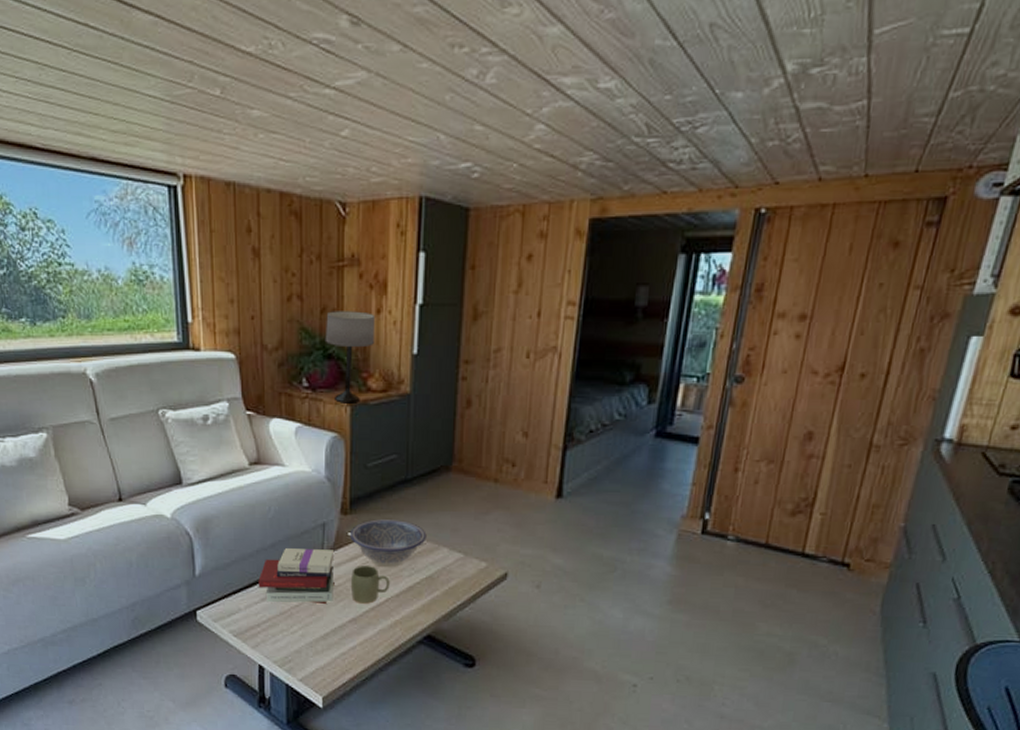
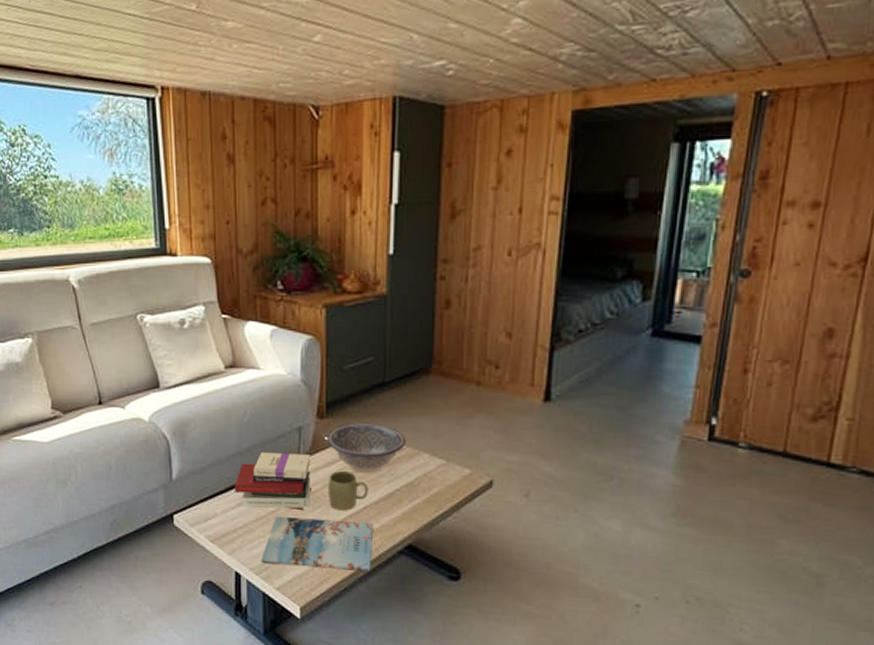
magazine: none [284,610,393,661] -> present [261,516,373,572]
table lamp: present [324,311,376,404] -> none [299,213,350,306]

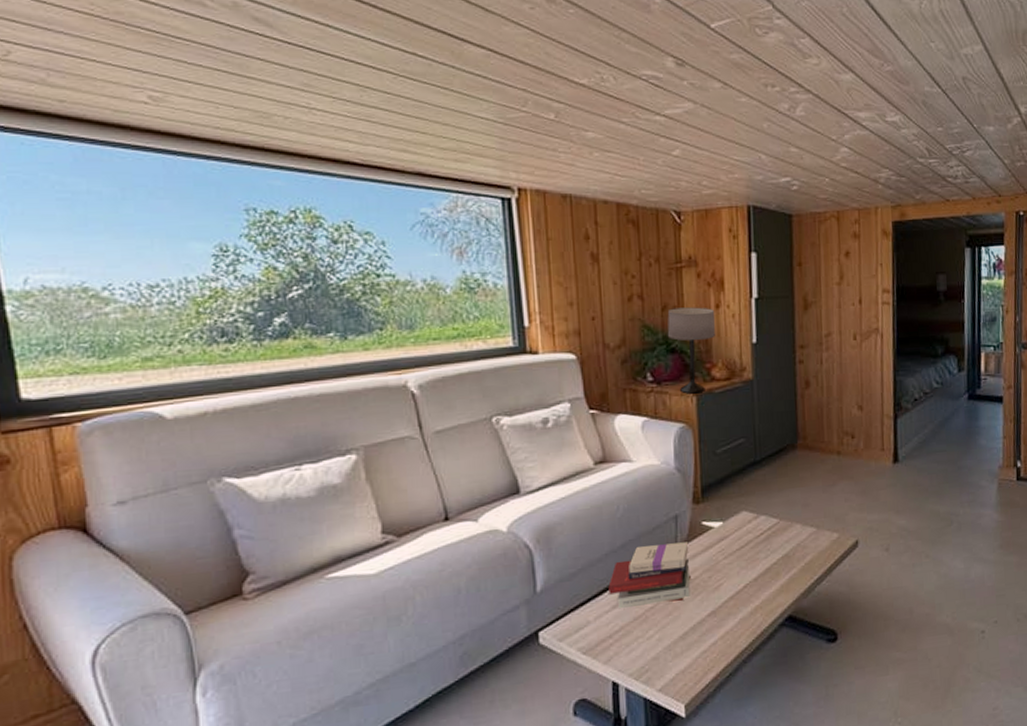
magazine: present [261,516,373,572] -> none [640,601,754,665]
table lamp: none [299,213,350,306] -> present [667,307,716,394]
decorative bowl: present [326,423,406,474] -> none [702,502,780,553]
mug: present [327,470,368,511] -> none [706,552,747,595]

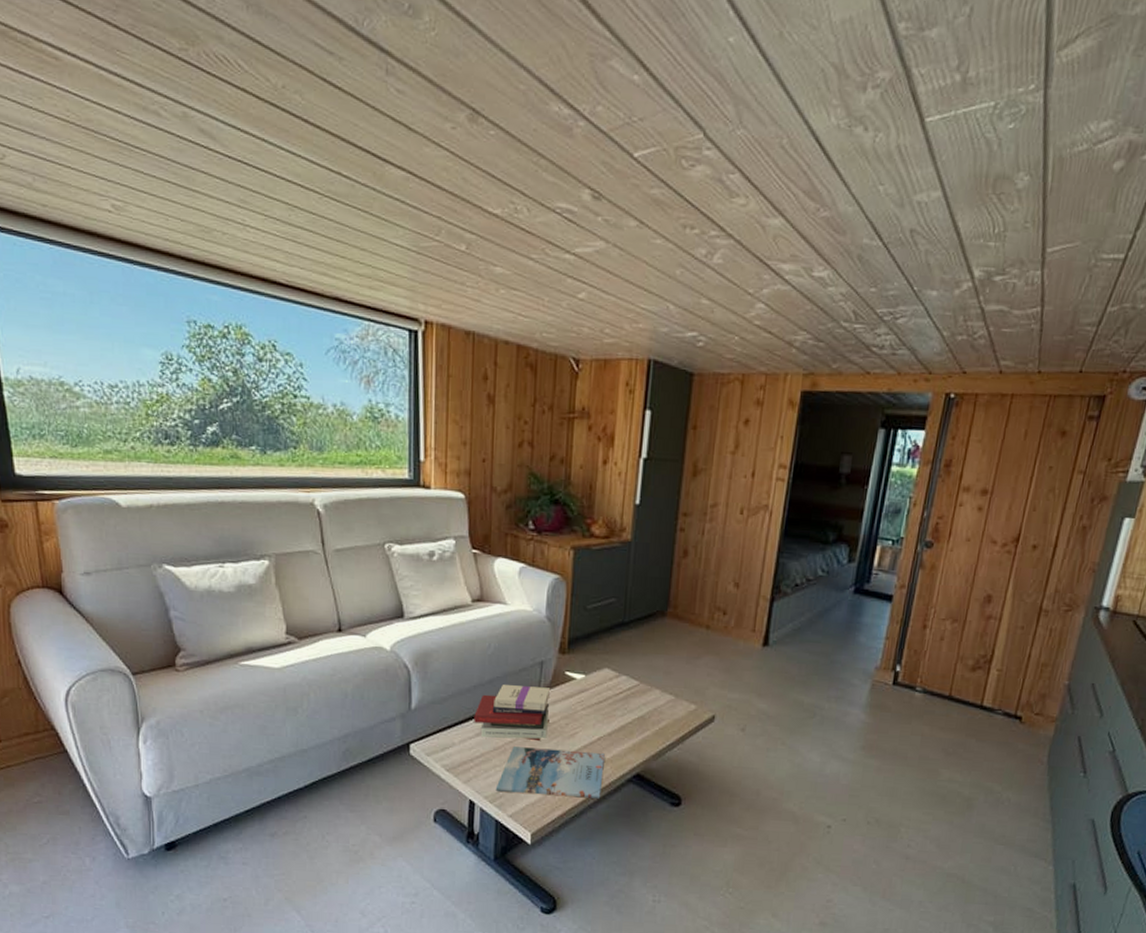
magazine: none [640,601,754,665] -> present [495,746,605,799]
table lamp: present [667,307,716,394] -> none [552,459,602,548]

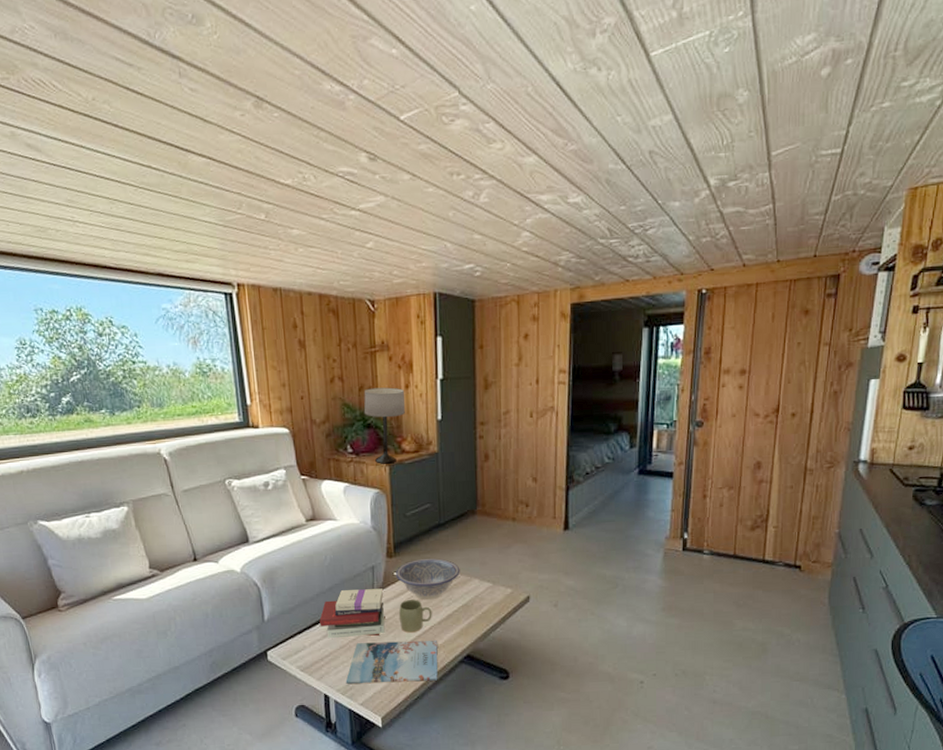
table lamp: none [552,459,602,548] -> present [364,387,405,464]
mug: none [564,703,603,742] -> present [398,599,432,633]
decorative bowl: none [566,659,640,708] -> present [395,558,460,600]

